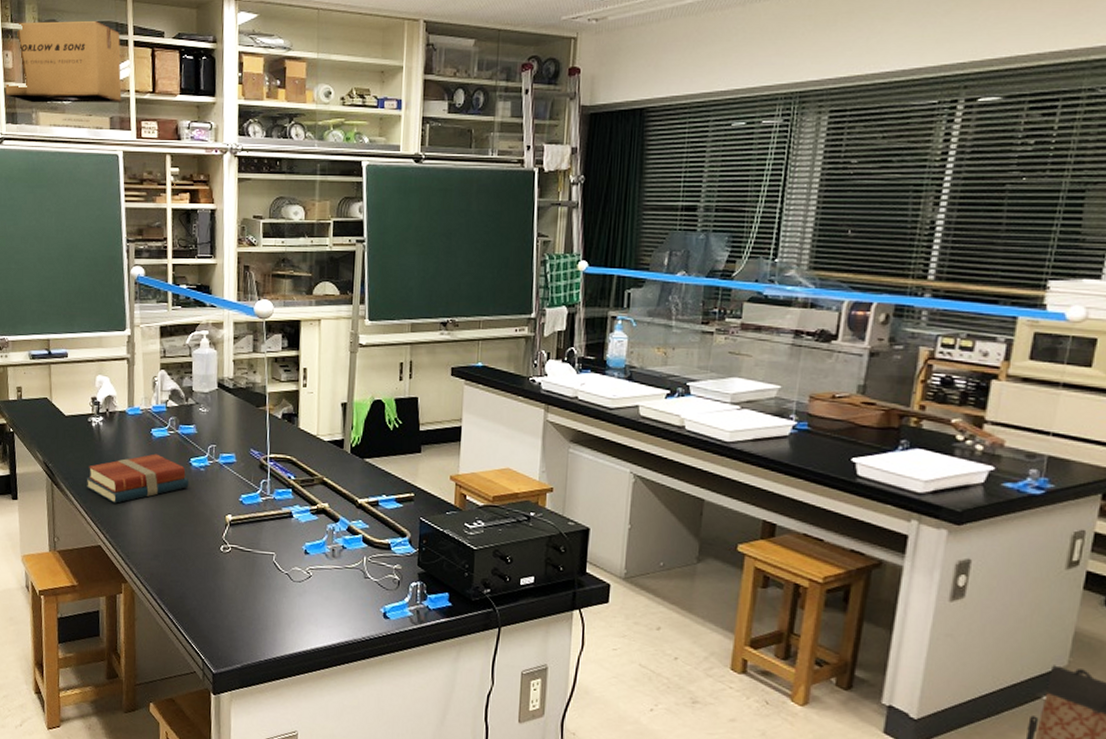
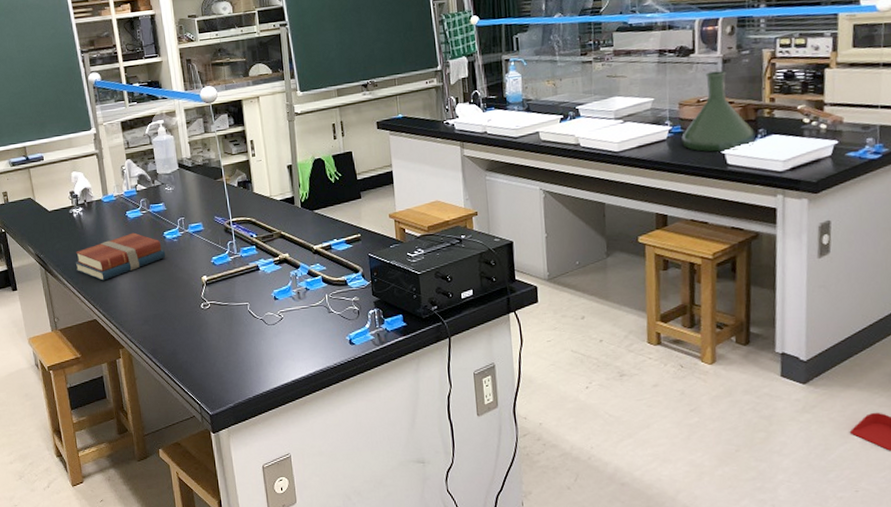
flask: none [806,364,896,460] -> present [681,71,756,152]

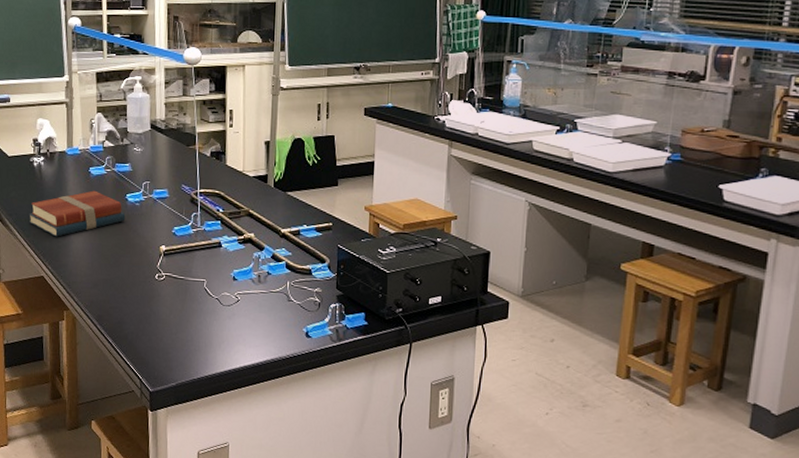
flask: present [681,71,756,152] -> none [679,102,757,187]

